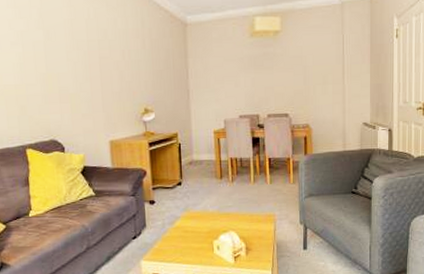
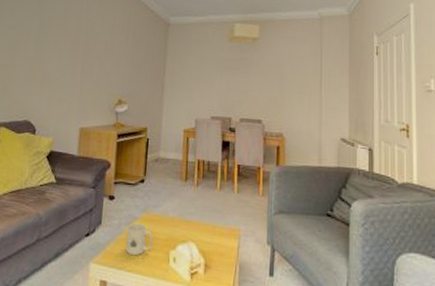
mug: none [171,221,196,250] -> present [125,223,153,256]

